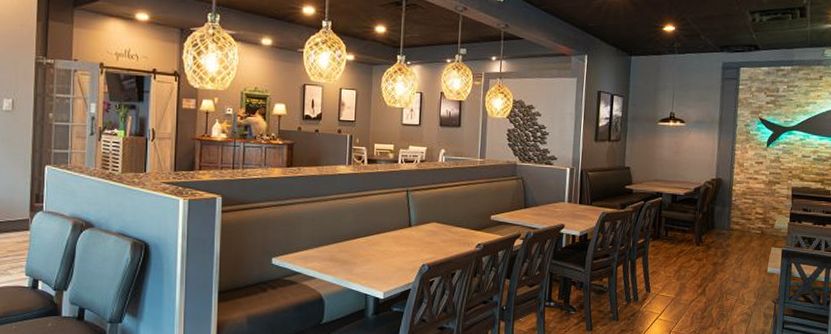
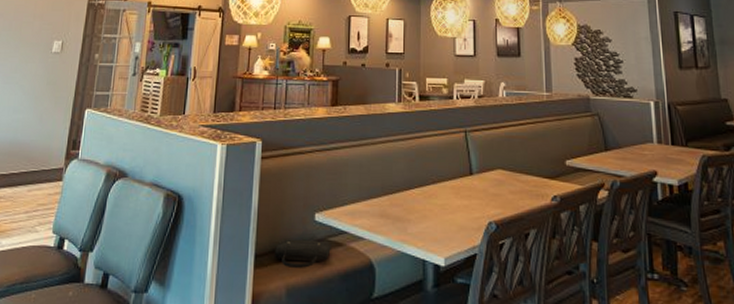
handbag: none [236,278,286,302] -> present [275,239,331,268]

